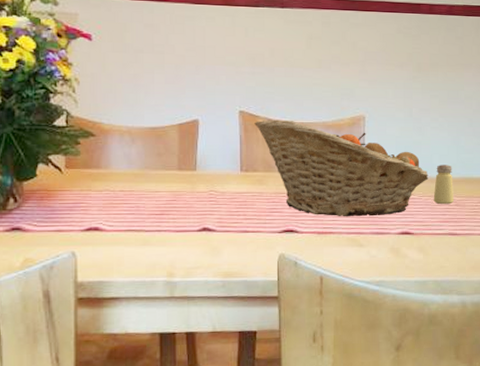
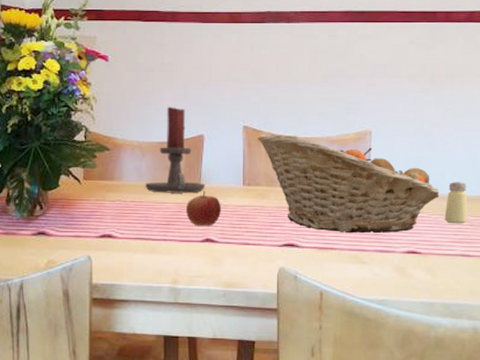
candle holder: none [136,89,201,181] -> present [145,106,206,193]
apple: none [181,178,218,215] -> present [186,191,221,227]

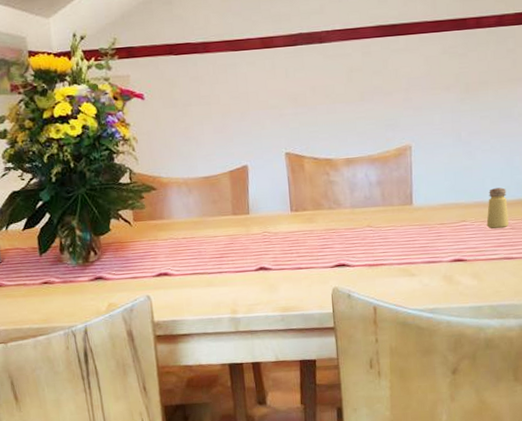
candle holder: present [145,106,206,193] -> none [195,139,254,227]
apple: present [186,191,221,227] -> none [237,221,272,256]
fruit basket: present [258,134,440,234] -> none [301,157,481,249]

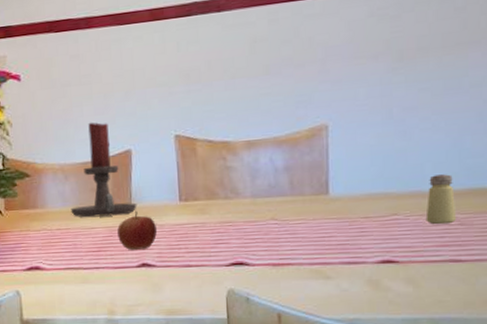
candle holder: none [195,139,254,227] -> present [71,122,137,218]
apple: none [237,221,272,256] -> present [117,211,157,250]

